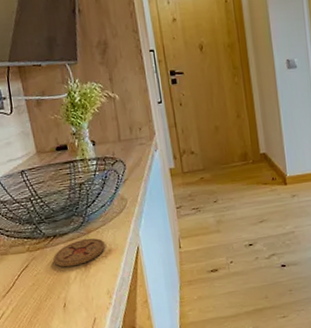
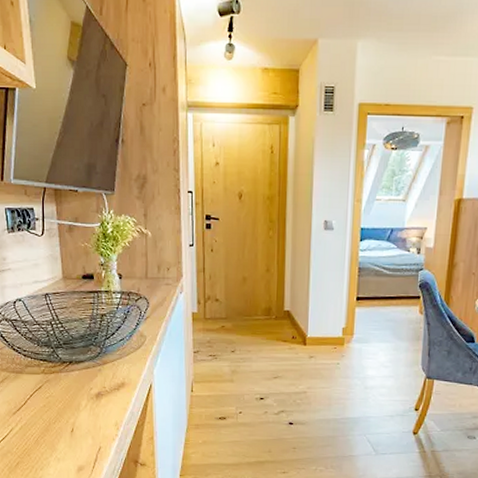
coaster: present [53,238,106,268] -> none [66,369,120,394]

